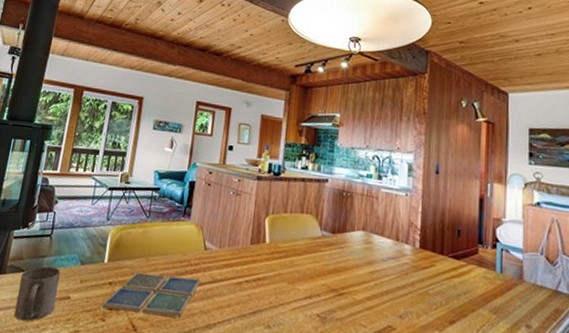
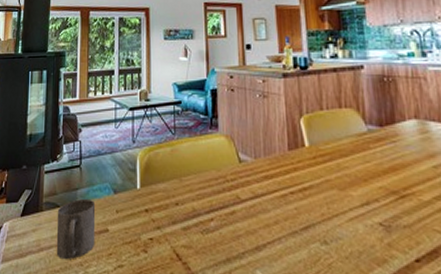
drink coaster: present [102,272,201,317] -> none [142,195,241,241]

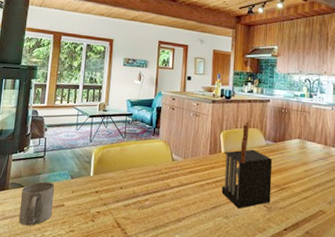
knife block: none [308,100,388,230] -> present [221,122,273,209]

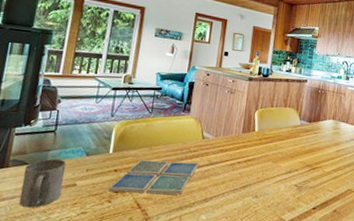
drink coaster: none [91,181,170,215] -> present [108,159,199,195]
knife block: present [221,122,273,209] -> none [252,101,306,189]

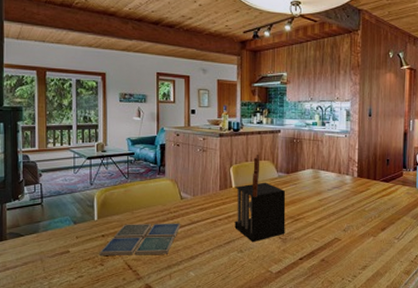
mug: present [19,159,66,208] -> none [21,230,58,275]
knife block: none [252,101,306,189] -> present [234,155,286,243]

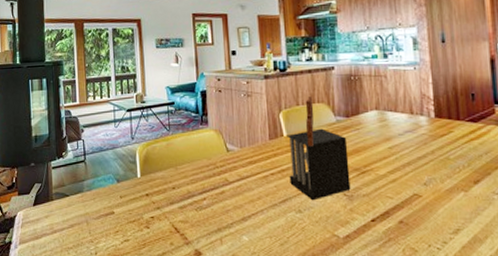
drink coaster: present [99,223,181,255] -> none [144,179,229,217]

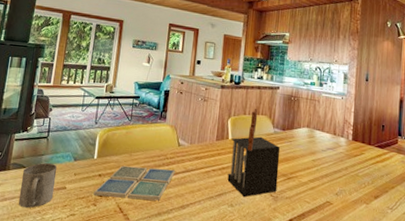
mug: none [66,189,103,239] -> present [18,163,57,208]
drink coaster: none [144,179,229,217] -> present [93,165,176,201]

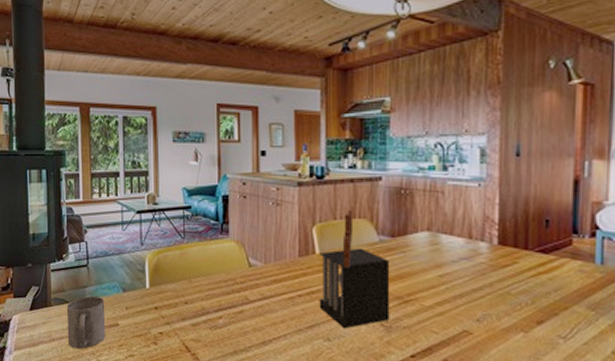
drink coaster: present [93,165,176,201] -> none [152,295,249,336]

